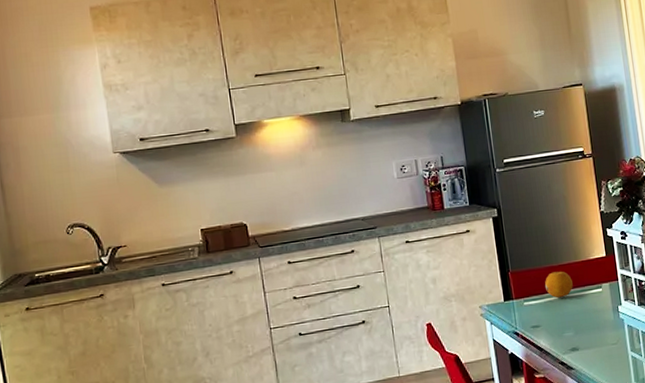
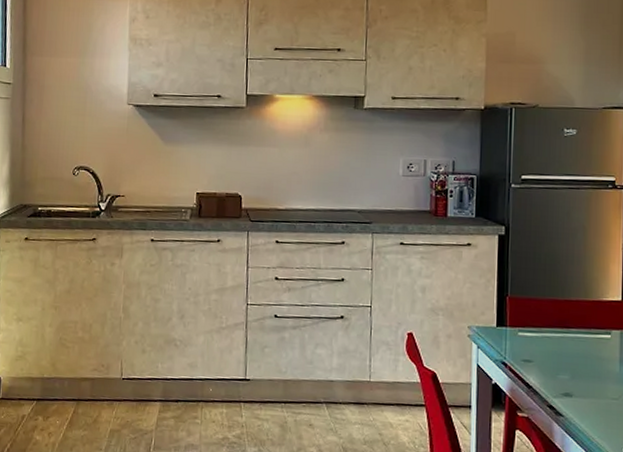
fruit: present [545,271,573,298] -> none [546,306,578,335]

